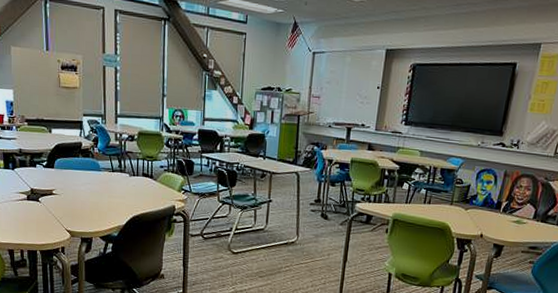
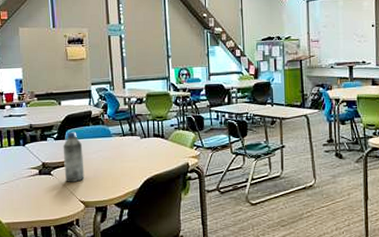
water bottle: none [51,161,72,211] -> present [63,131,85,182]

